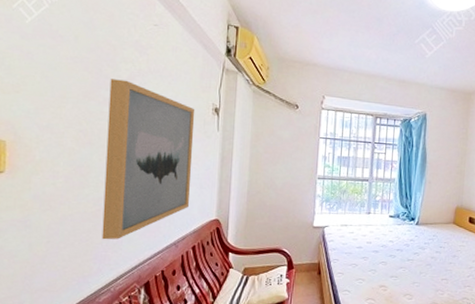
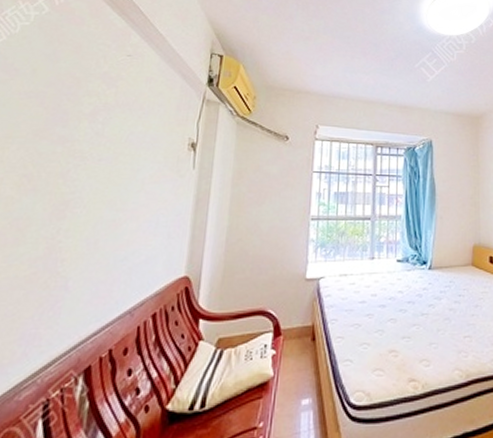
wall art: present [102,79,195,240] -> none [33,114,168,313]

